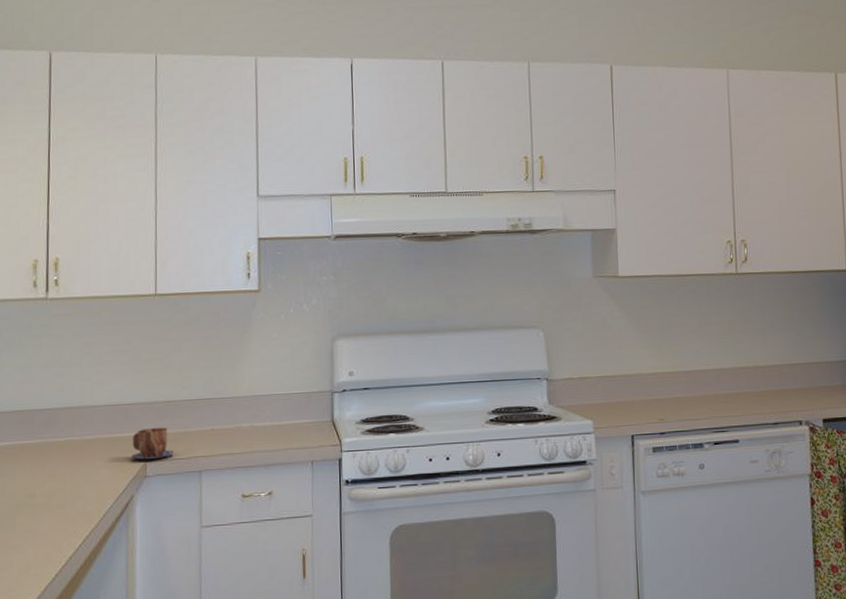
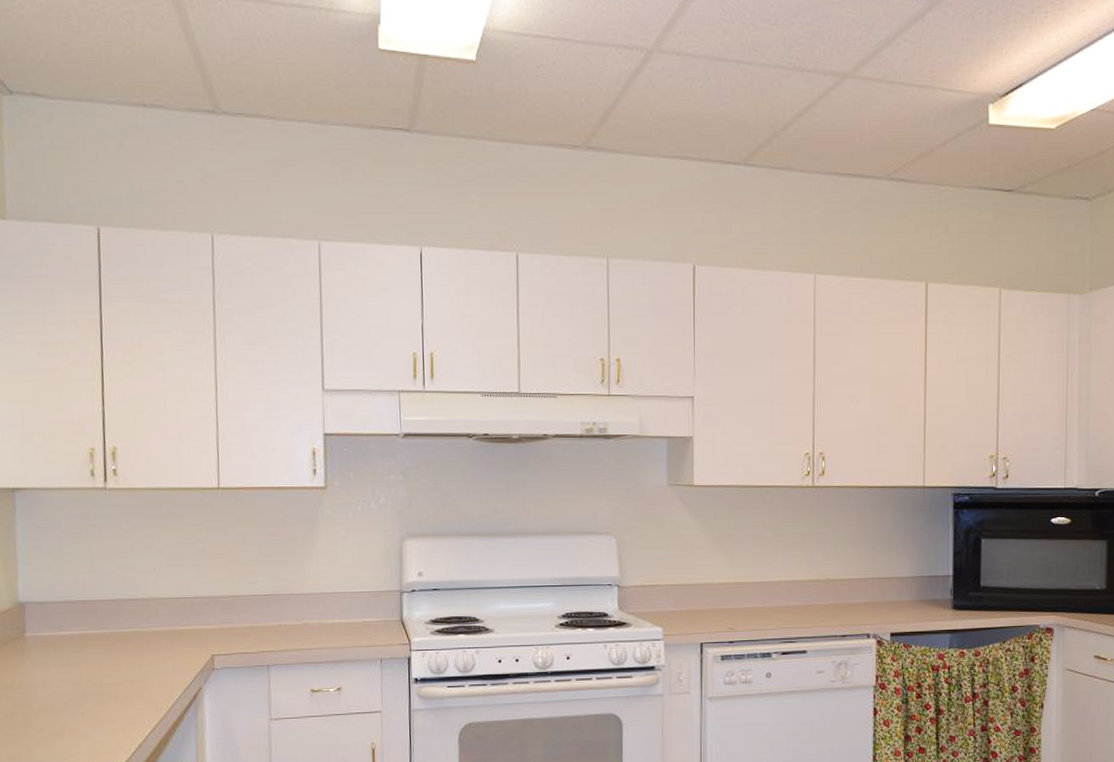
mug: present [131,427,175,460] -> none [198,621,242,653]

